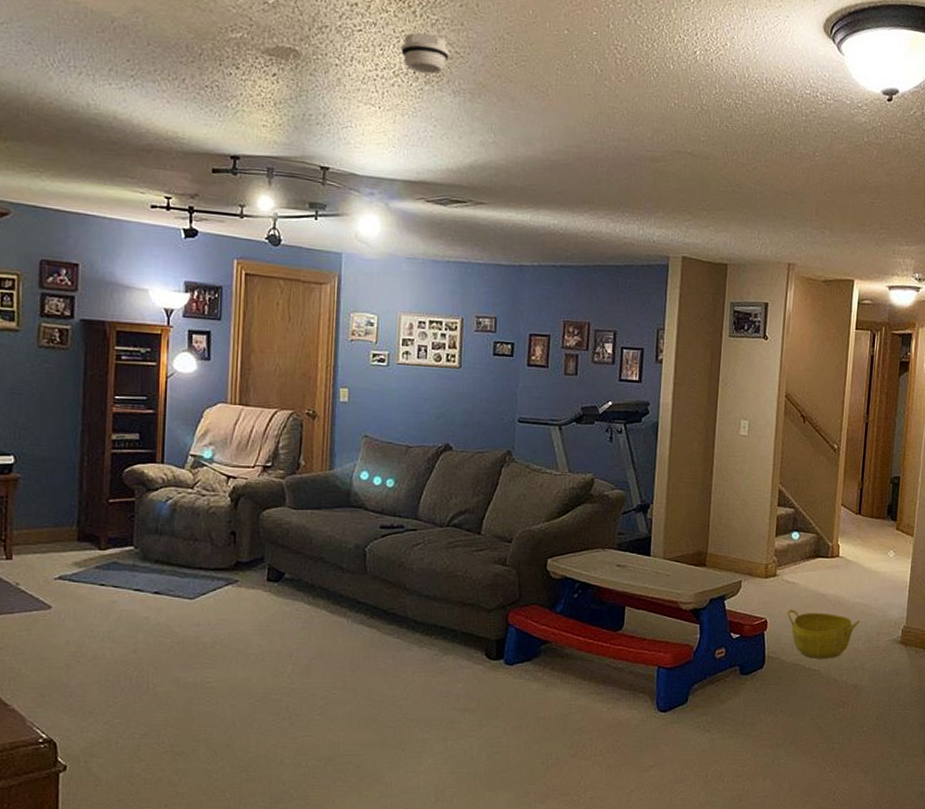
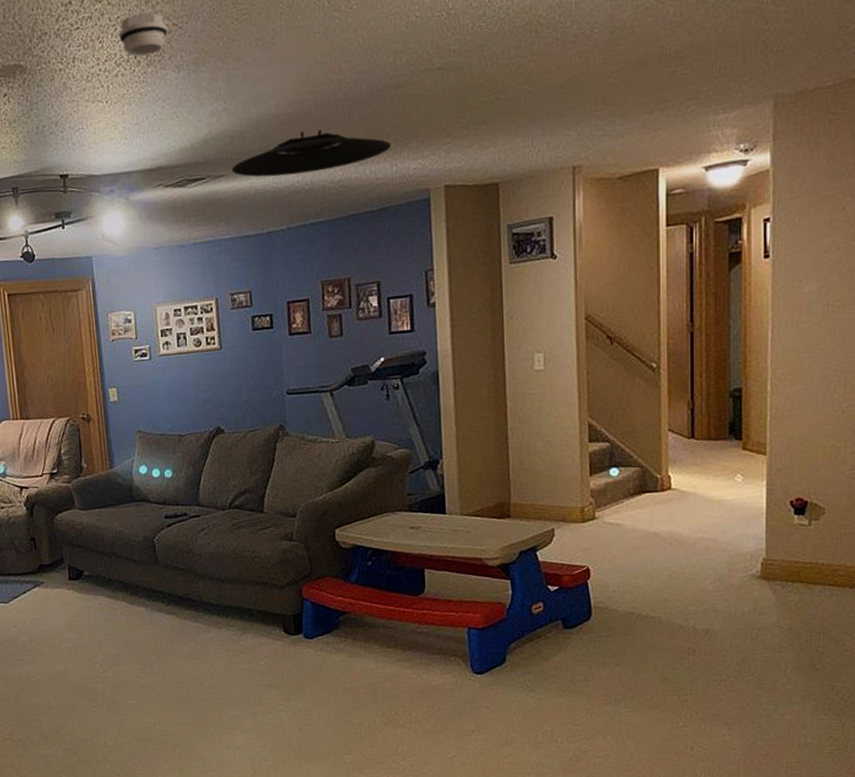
ceiling light: none [494,179,641,220] -> present [232,129,392,177]
basket: present [787,609,860,659] -> none [613,553,706,605]

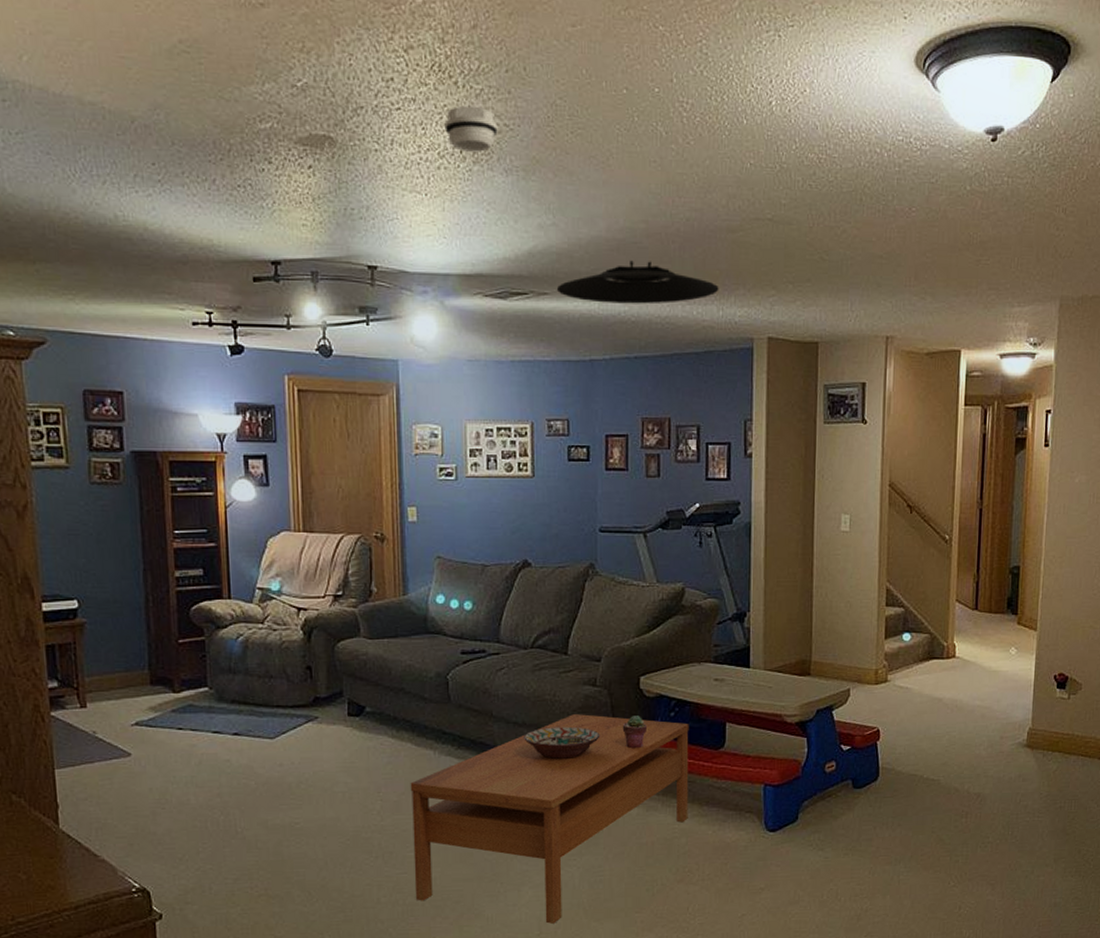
coffee table: none [127,567,392,765] -> present [410,714,689,924]
decorative bowl: none [227,580,300,611] -> present [524,726,600,759]
potted succulent: none [320,566,346,599] -> present [622,716,648,749]

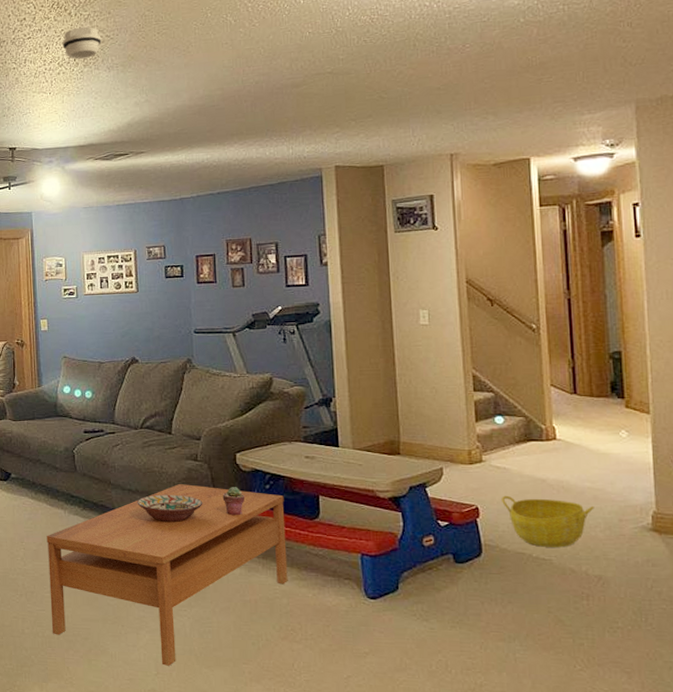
ceiling light: present [557,260,719,304] -> none [151,118,288,155]
basket: none [901,716,981,768] -> present [502,495,594,547]

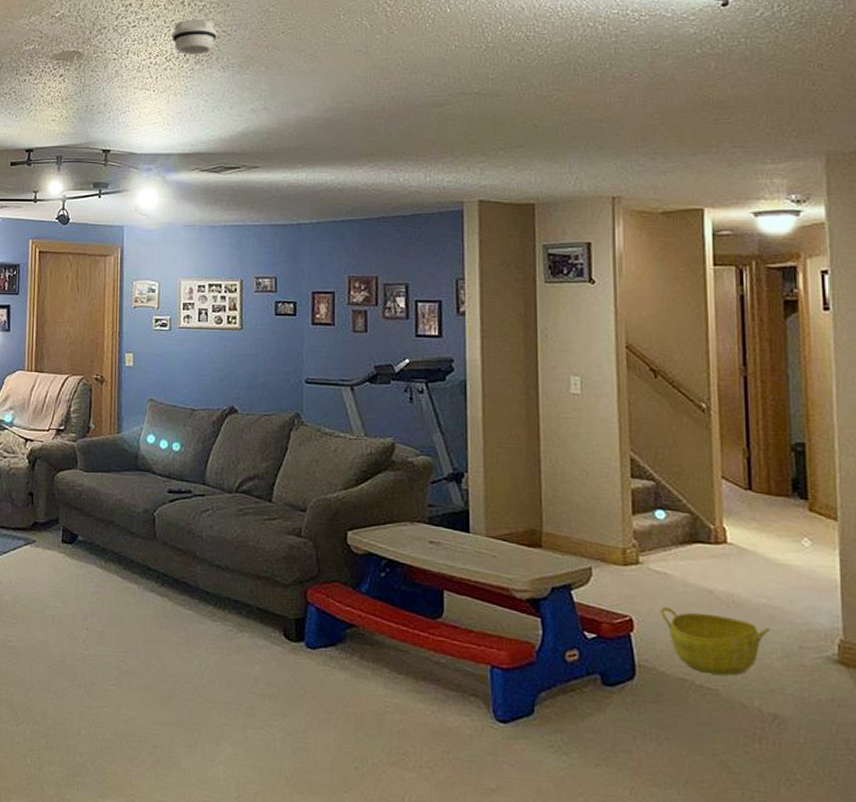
coffee table: present [46,484,288,666] -> none [114,563,402,789]
decorative bowl: present [137,494,203,522] -> none [226,574,305,610]
potted succulent: present [222,487,246,516] -> none [328,572,356,608]

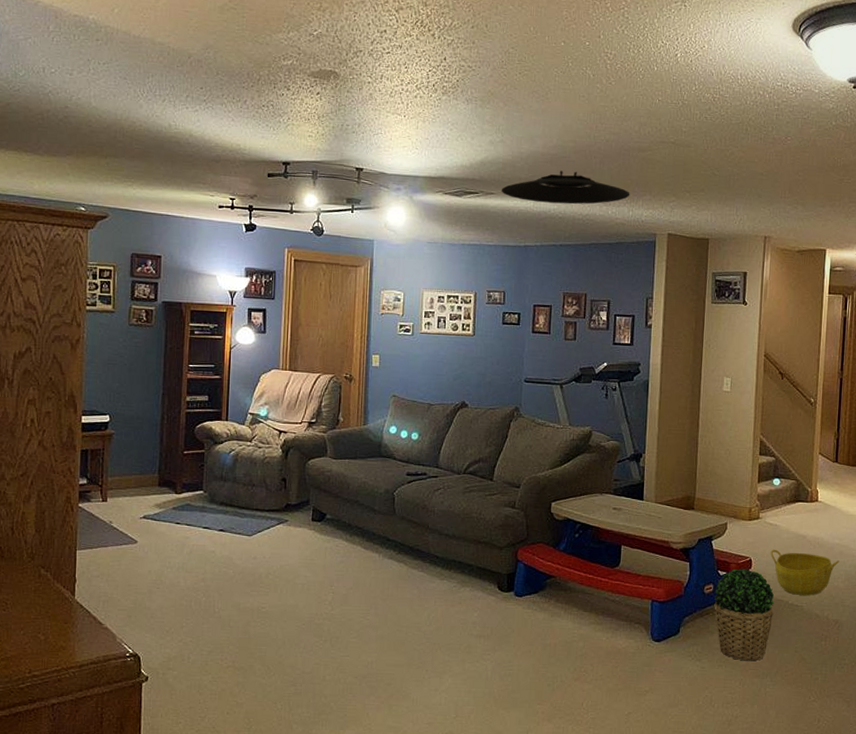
smoke detector: present [172,18,217,55] -> none [422,51,463,86]
ceiling light: none [267,135,426,174] -> present [502,170,630,205]
potted plant: none [582,630,673,763] -> present [714,568,774,661]

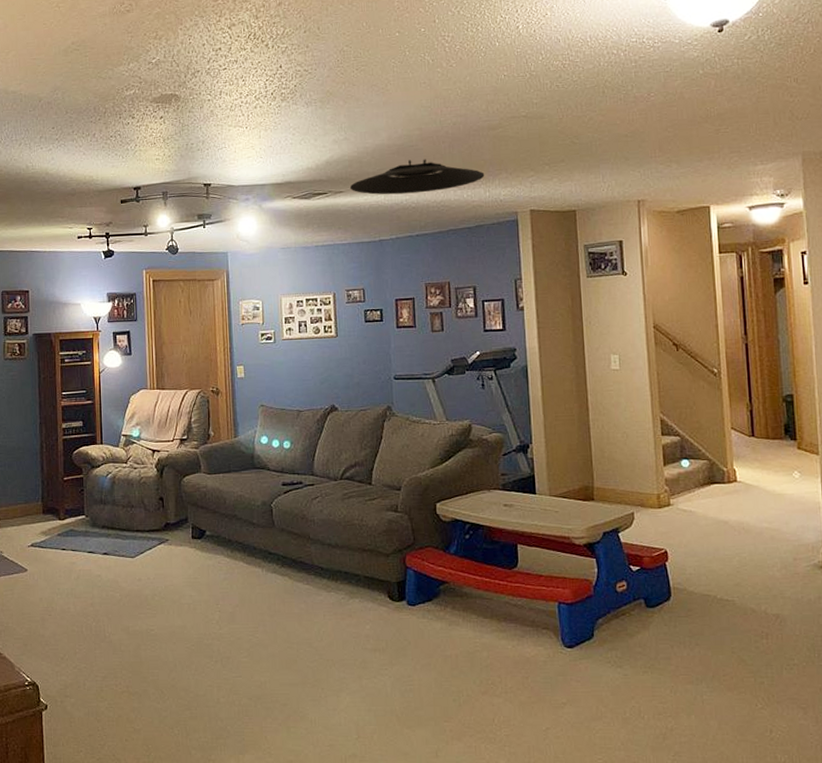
potted plant: present [714,568,774,661] -> none [629,561,701,666]
basket: present [770,549,839,595] -> none [688,538,772,588]

